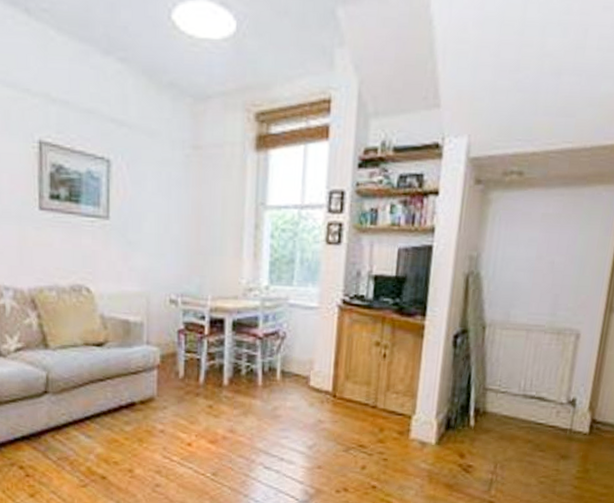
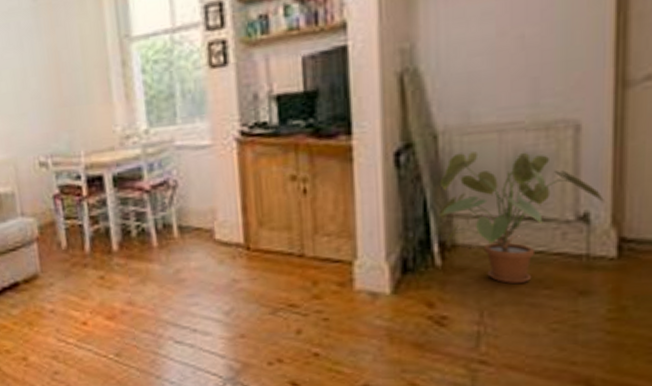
house plant: none [477,342,589,446] -> present [438,151,608,284]

